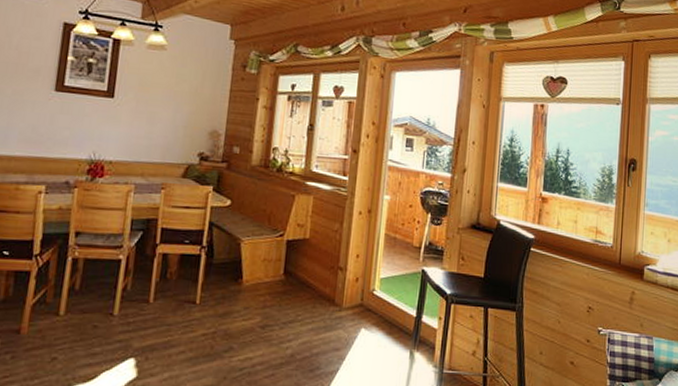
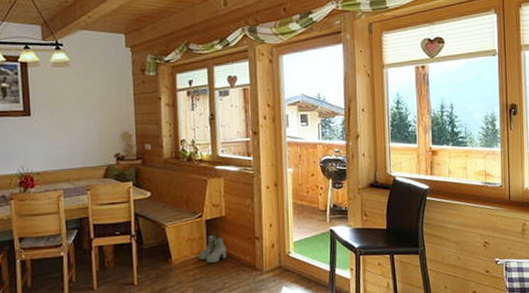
boots: none [272,257,305,290] -> present [198,234,227,263]

